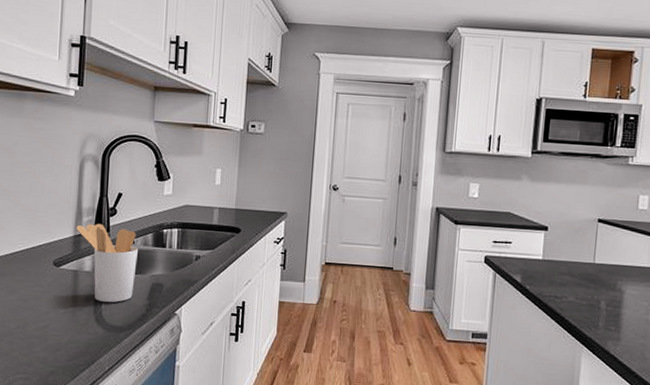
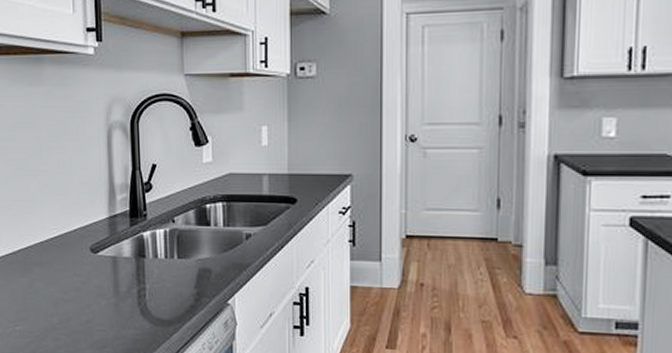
utensil holder: present [76,223,139,303] -> none [110,201,181,293]

